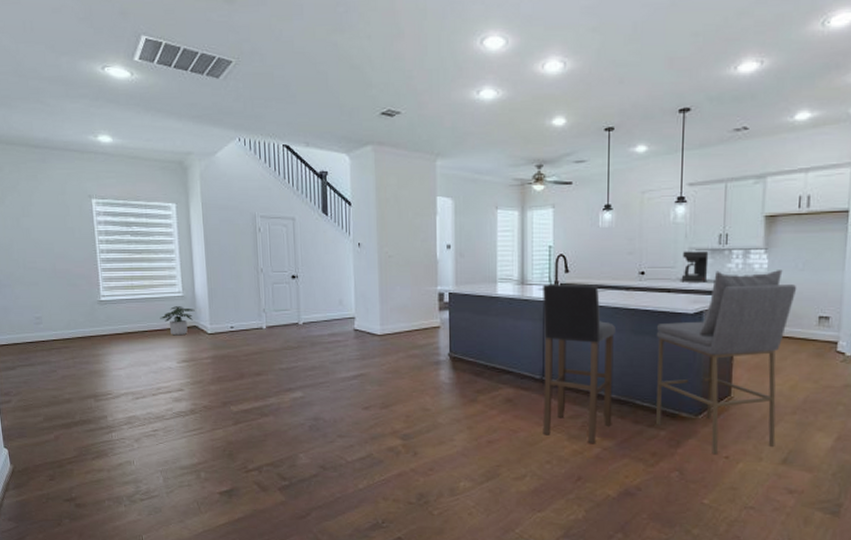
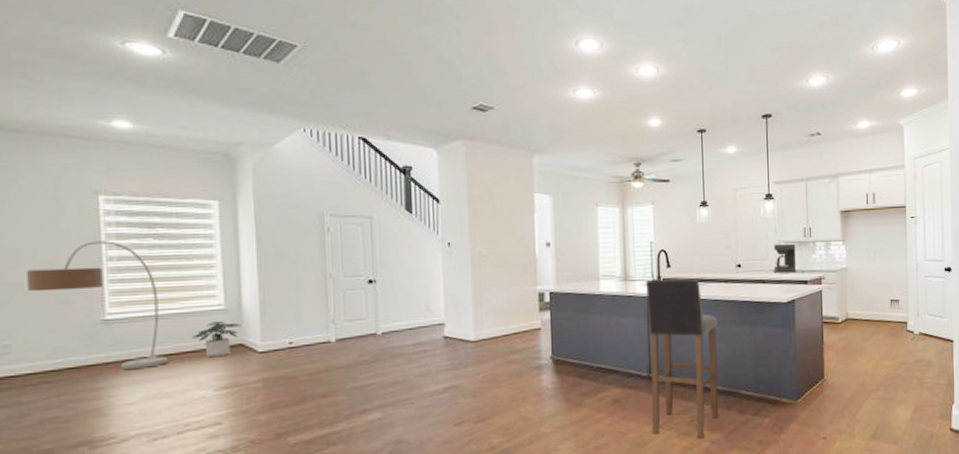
floor lamp: none [48,237,144,341] -> present [27,241,168,369]
bar stool: present [656,270,797,455] -> none [754,259,871,437]

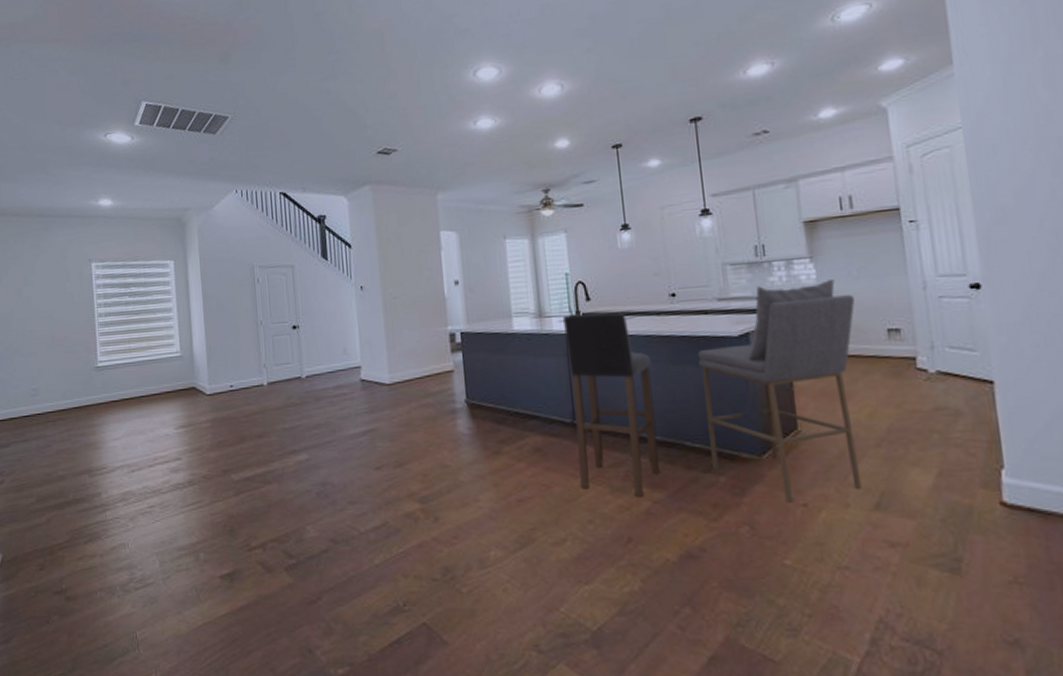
floor lamp: present [27,241,168,369] -> none [47,300,141,409]
potted plant: present [191,321,241,358] -> none [157,367,193,400]
bar stool: none [754,259,871,437] -> present [698,279,863,503]
coffee maker: present [773,243,797,274] -> none [716,265,748,302]

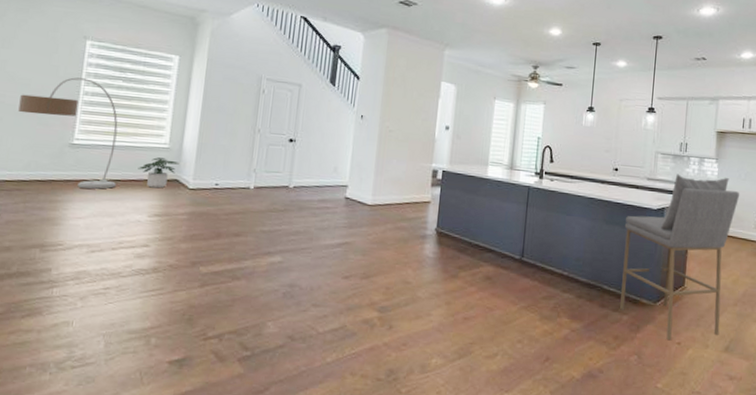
floor lamp: none [47,300,141,409] -> present [18,77,118,189]
potted plant: none [157,367,193,400] -> present [138,157,179,189]
bar stool: present [563,312,661,497] -> none [517,171,590,326]

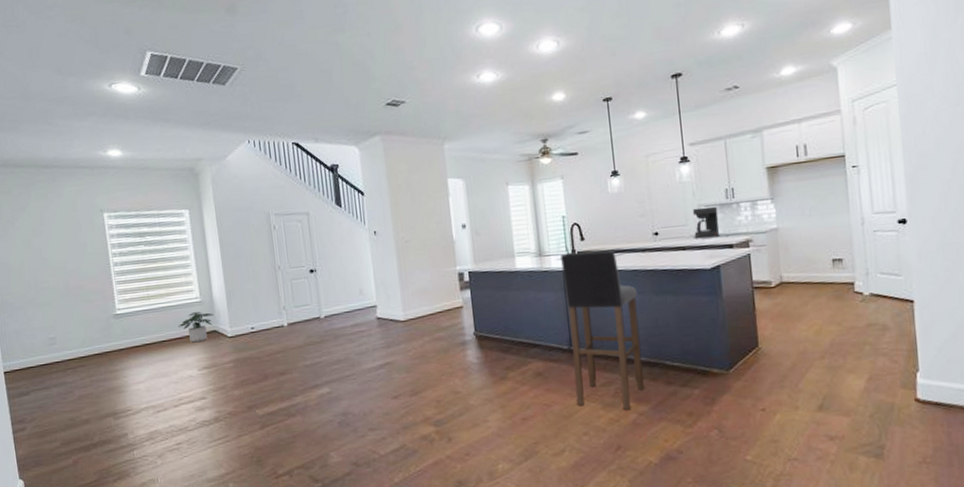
floor lamp: present [18,77,118,189] -> none [61,250,163,354]
bar stool: none [517,171,590,326] -> present [561,250,645,411]
bar stool: present [620,174,740,341] -> none [677,218,809,409]
coffee maker: none [648,154,672,183] -> present [693,206,720,239]

